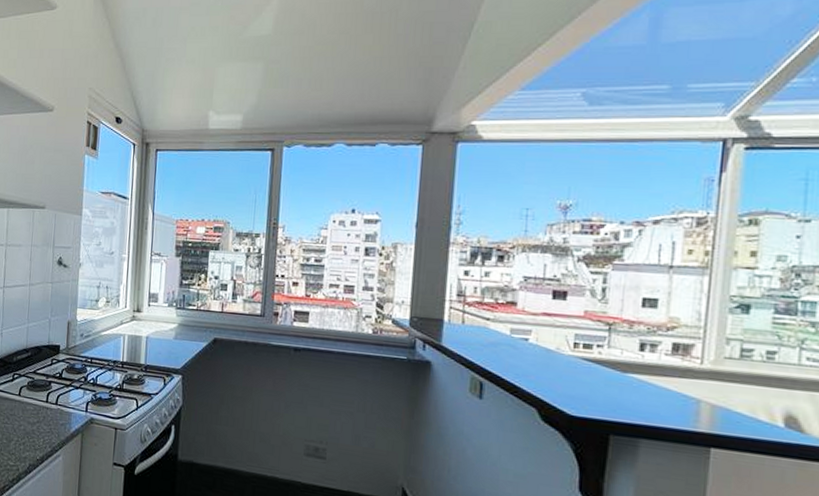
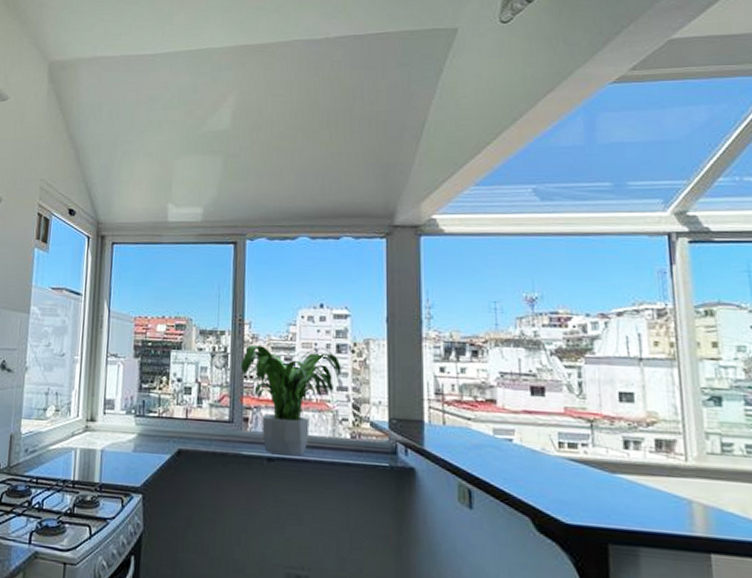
potted plant: none [270,247,369,348] -> present [238,345,341,456]

